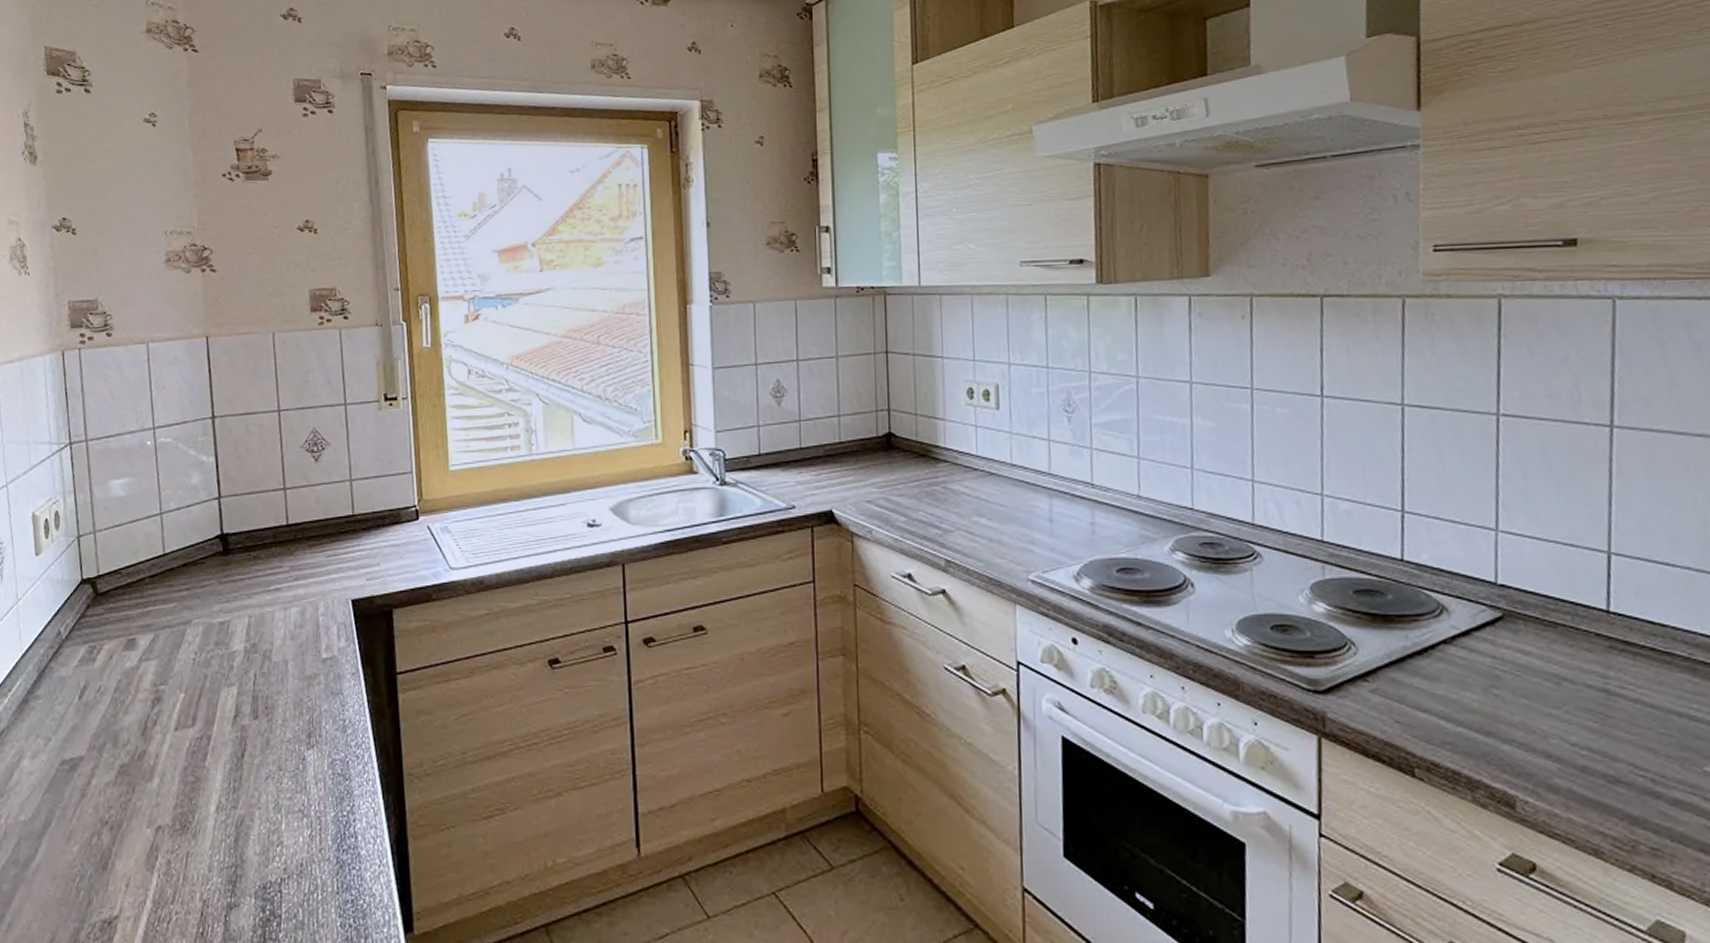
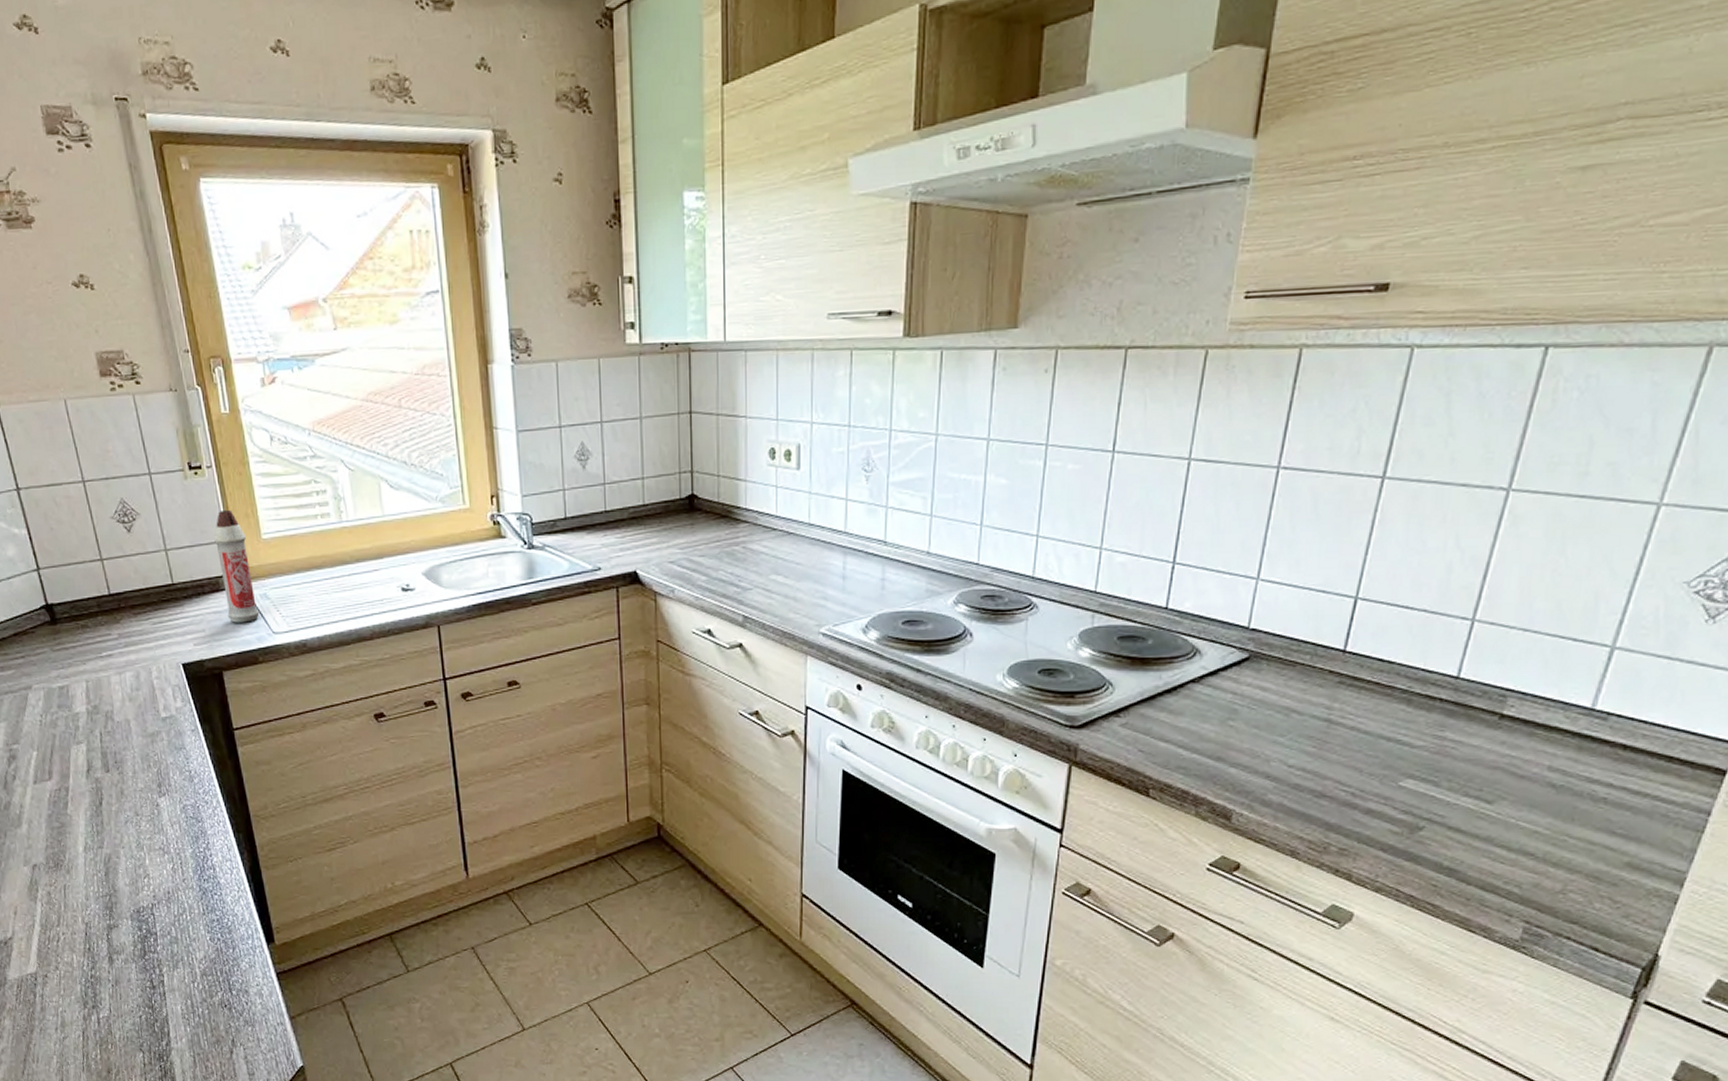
spray bottle: none [400,440,439,557] -> present [213,509,260,623]

